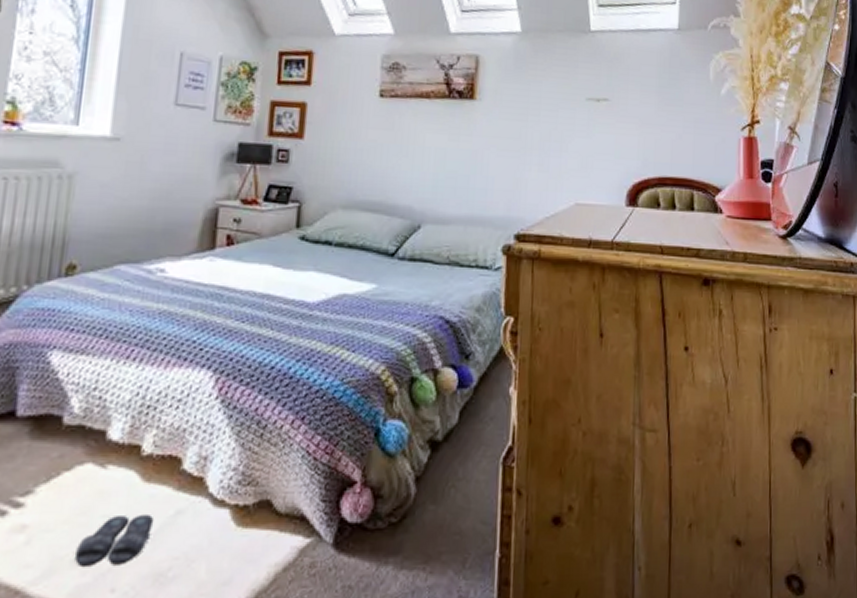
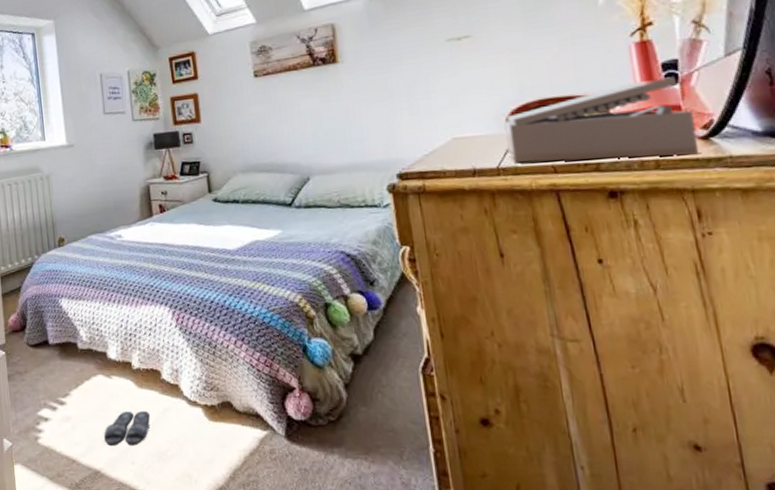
jewelry box: none [623,174,778,254] -> present [503,76,700,163]

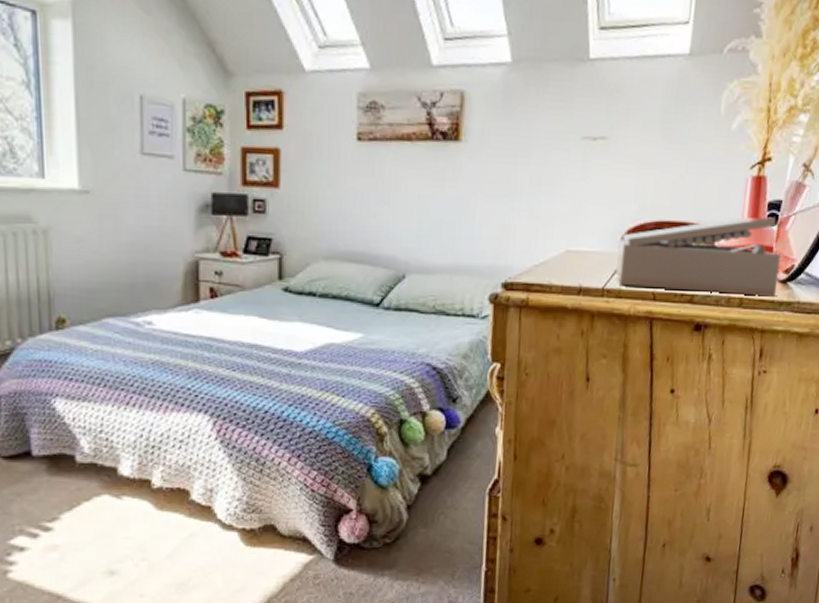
slippers: present [104,410,151,445] -> none [105,536,170,577]

